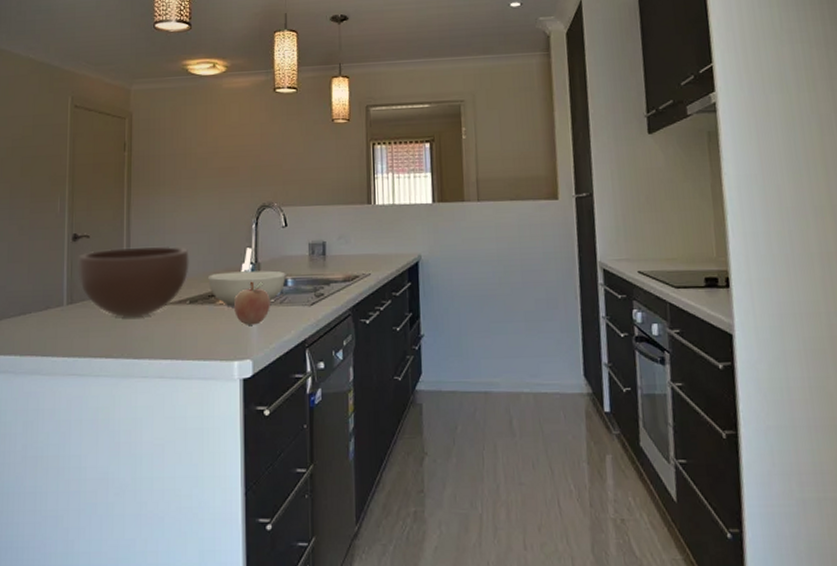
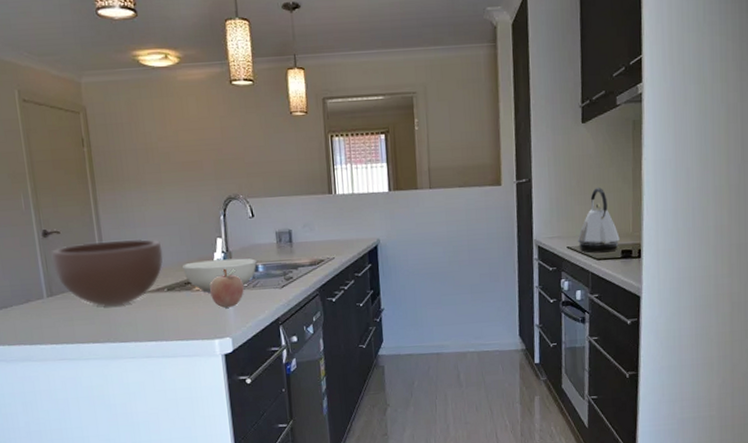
kettle: none [650,203,702,280] -> present [577,186,620,254]

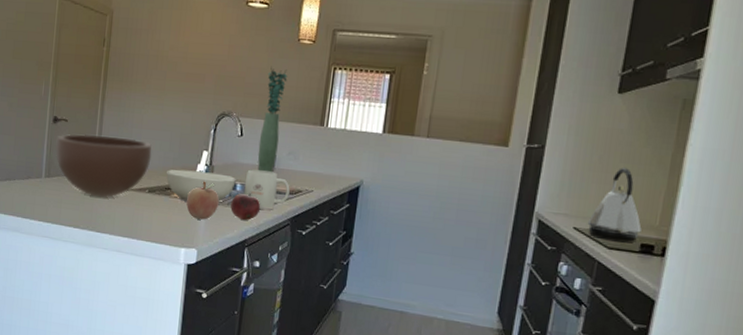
fruit: none [256,271,287,299] -> present [230,192,261,221]
mug: none [265,246,313,286] -> present [243,169,290,210]
vase: none [266,142,293,249] -> present [257,66,288,173]

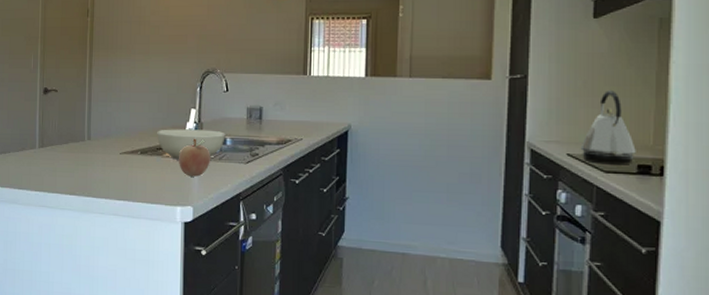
bowl: present [55,134,152,197] -> none [47,102,141,163]
fruit: present [230,192,261,221] -> none [222,146,252,174]
mug: present [243,169,290,210] -> none [234,123,279,163]
vase: present [257,66,288,173] -> none [244,21,267,125]

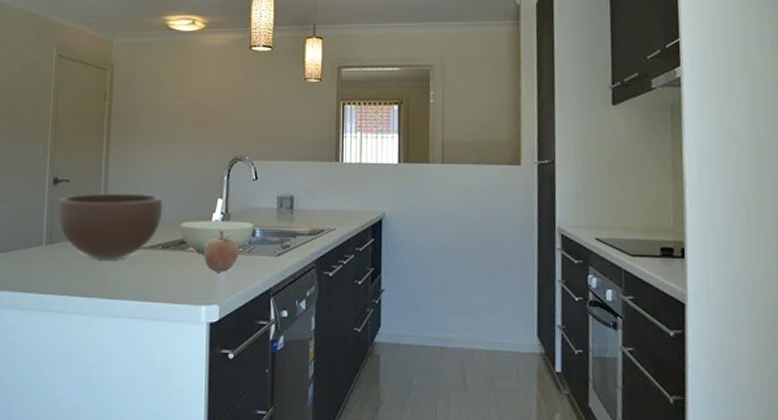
bowl: none [47,102,141,163] -> present [57,193,163,260]
kettle: present [580,89,636,165] -> none [607,174,659,248]

